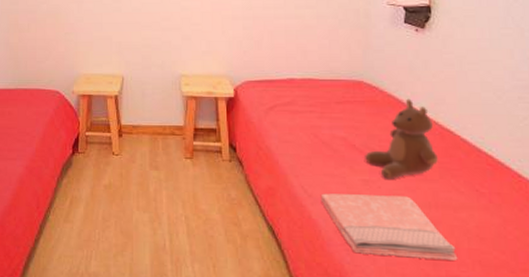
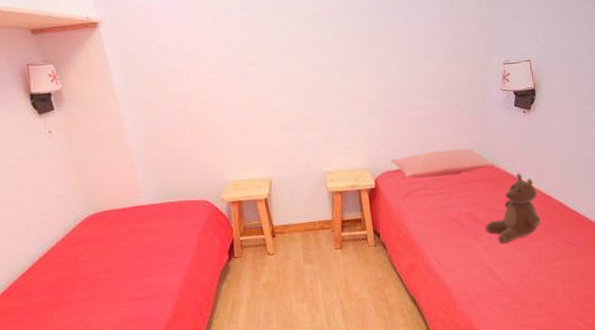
pillow: none [254,64,378,92] -> present [391,148,495,179]
towel: present [320,193,458,261] -> none [451,255,555,308]

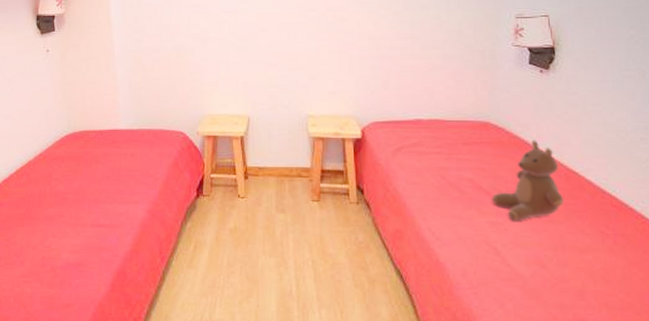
pillow: present [391,148,495,179] -> none [381,105,504,134]

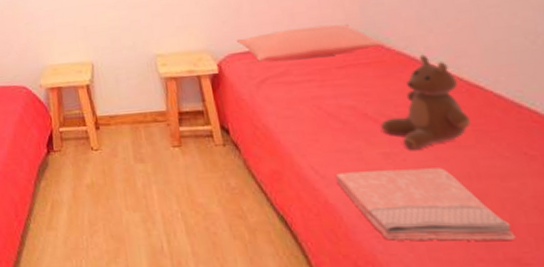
pillow: none [381,105,504,134] -> present [237,24,384,62]
towel: none [448,236,585,304] -> present [334,168,517,242]

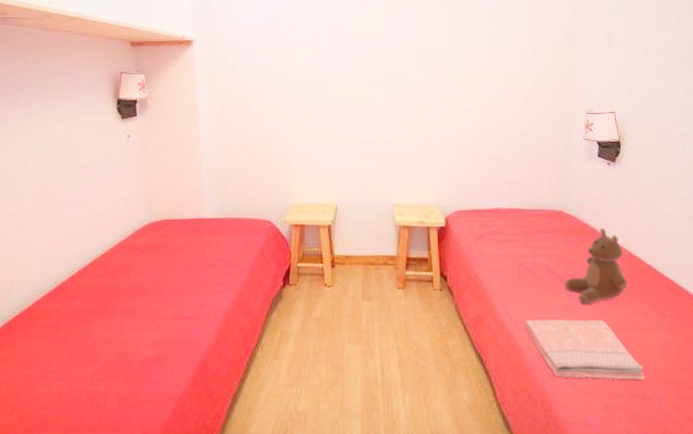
pillow: present [237,24,384,62] -> none [464,194,576,222]

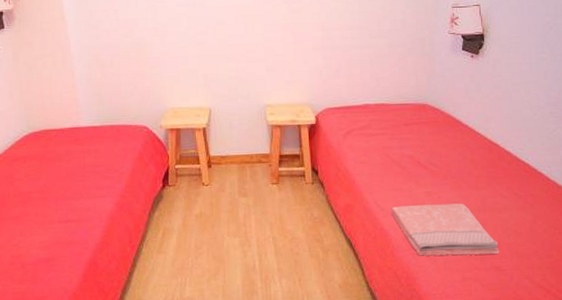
teddy bear: present [564,227,628,304] -> none [428,118,487,190]

